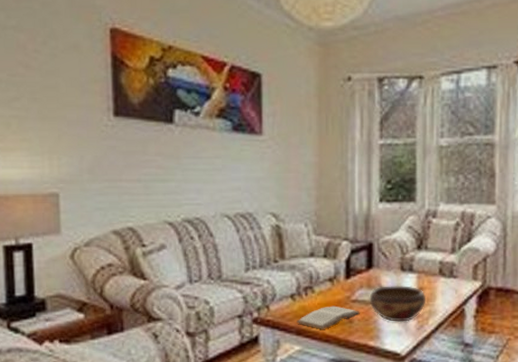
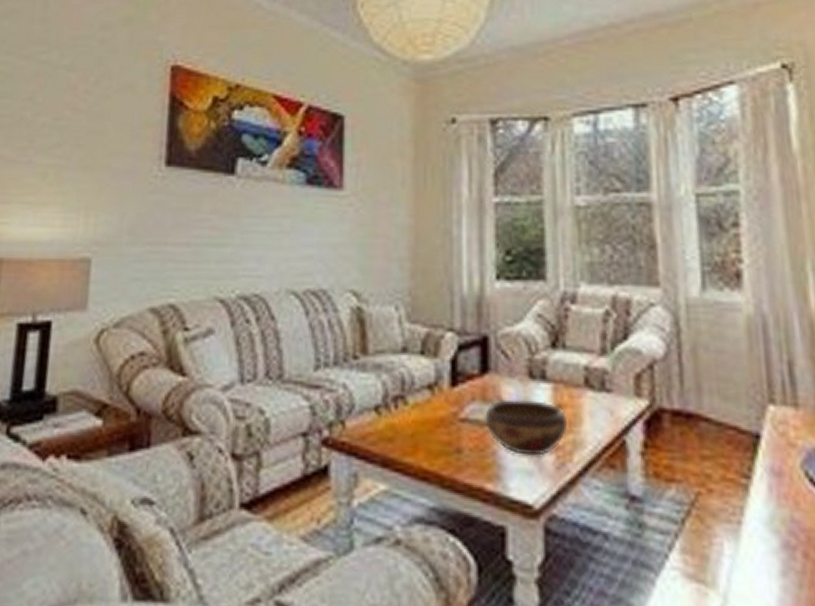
book: present [297,305,360,329] -> none [382,425,472,461]

